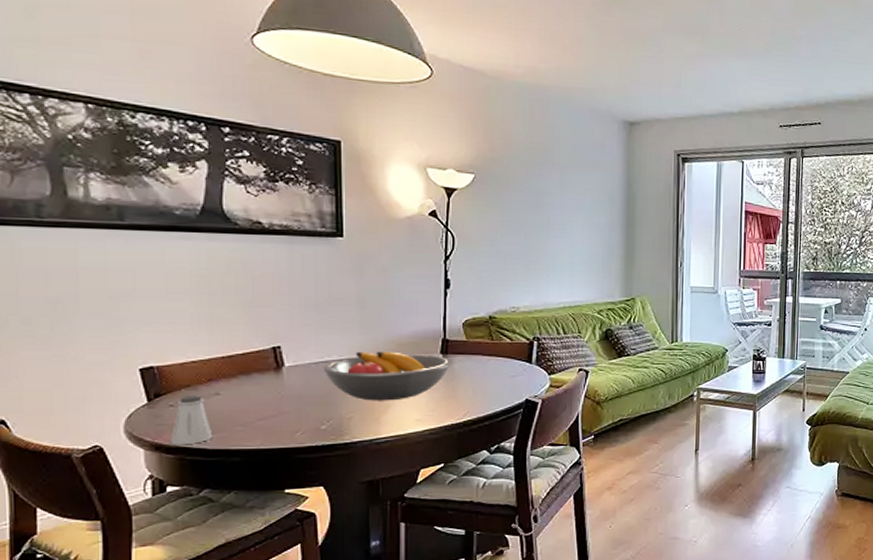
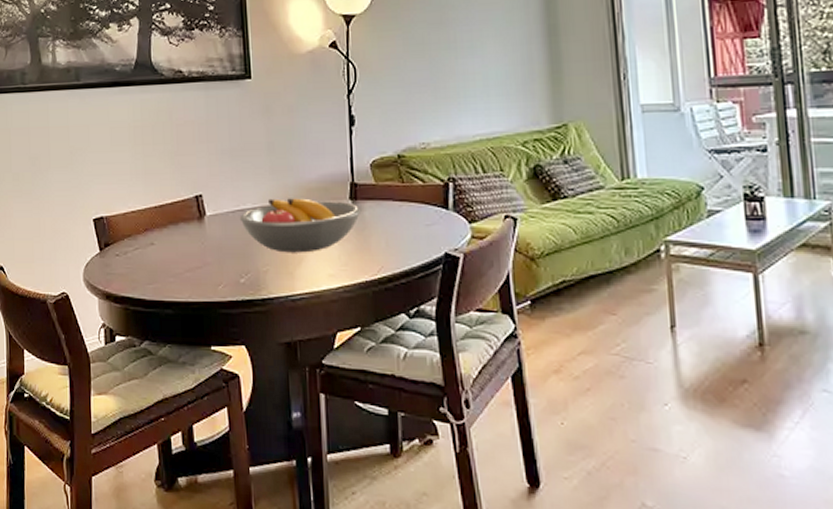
saltshaker: present [170,395,213,446] -> none [117,245,150,295]

